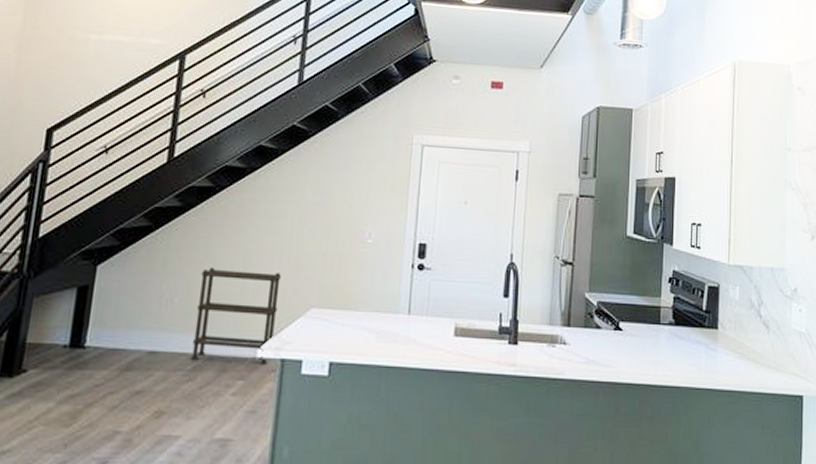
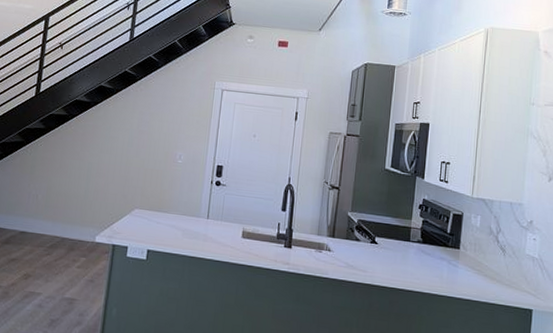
towel rack: present [190,266,281,365] -> none [48,173,114,248]

